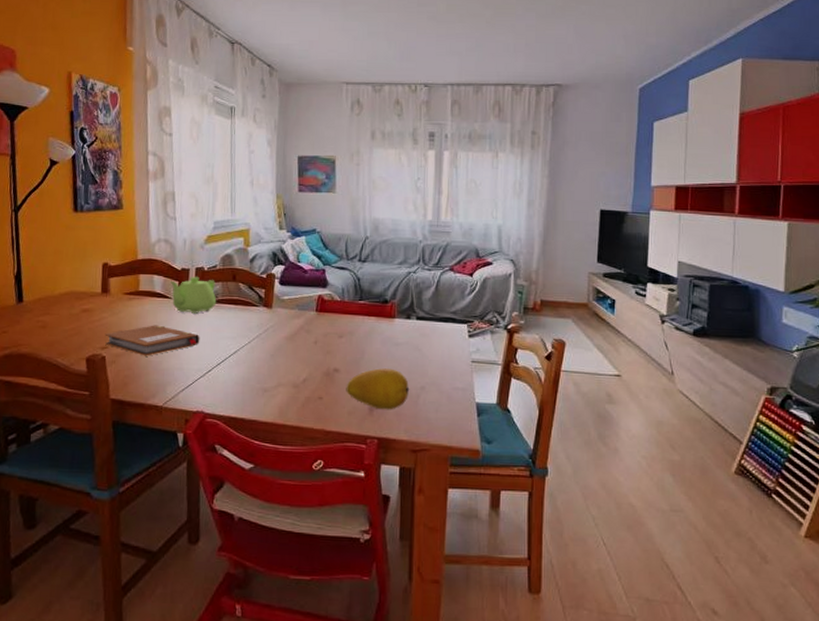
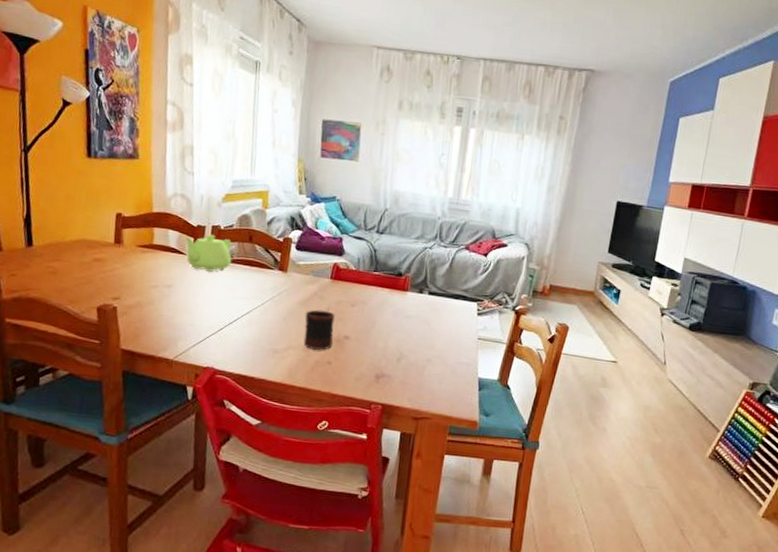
notebook: present [105,325,200,356] -> none [117,279,214,310]
mug: none [292,344,323,385] -> present [303,309,335,350]
fruit: present [346,368,410,410] -> none [354,338,417,379]

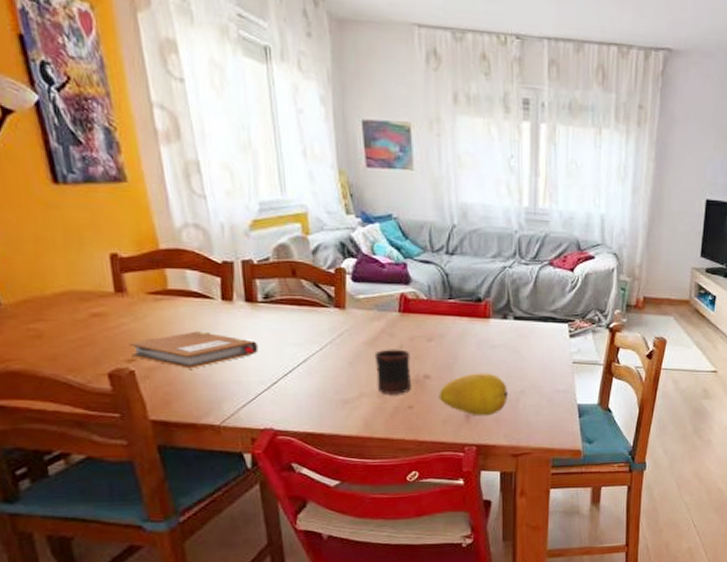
notebook: none [117,279,214,310] -> present [129,331,259,369]
teapot: present [185,234,232,272] -> none [208,272,275,317]
fruit: none [354,338,417,379] -> present [439,373,509,416]

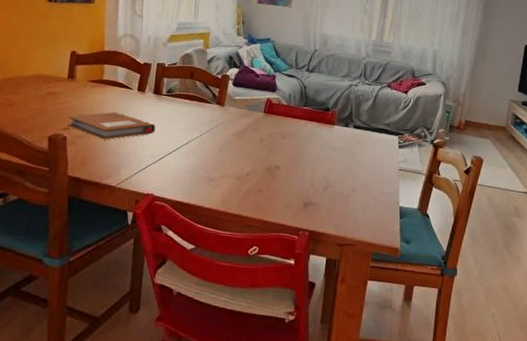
mug: present [374,349,411,394] -> none [237,141,267,179]
fruit: present [439,373,509,416] -> none [284,168,342,207]

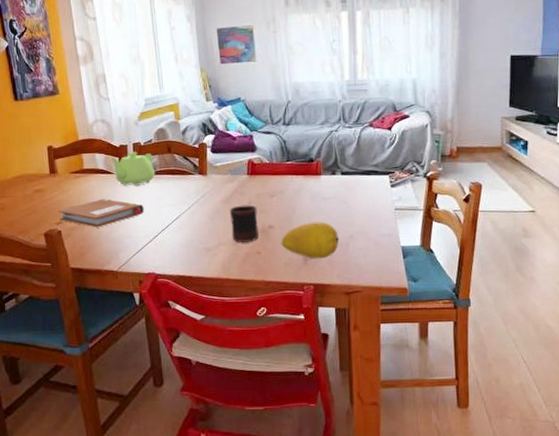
teapot: none [132,71,174,105] -> present [110,152,156,186]
mug: none [237,141,267,179] -> present [229,205,259,243]
fruit: none [284,168,342,207] -> present [281,221,340,259]

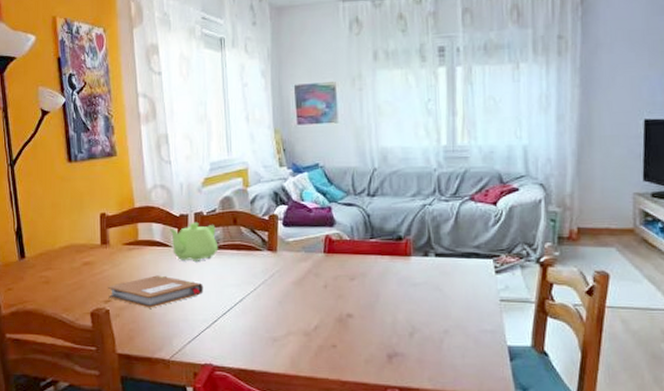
mug: present [229,205,259,243] -> none [301,288,335,333]
fruit: present [281,221,340,259] -> none [361,312,432,357]

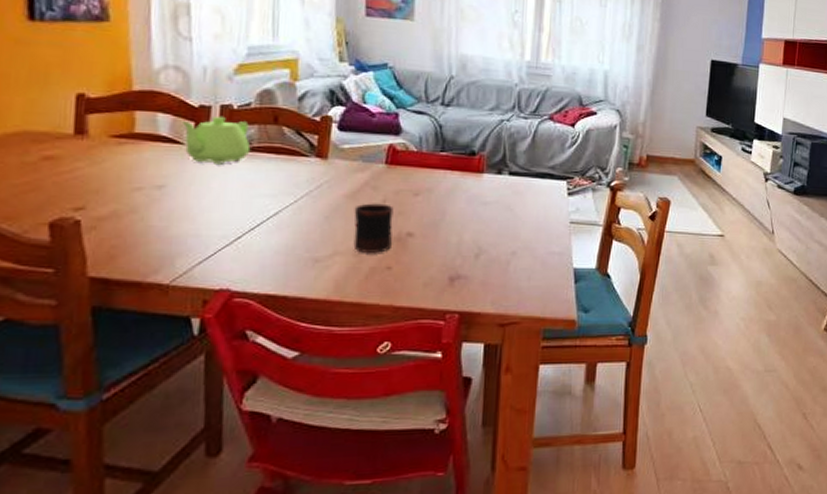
notebook: present [107,275,204,308] -> none [79,178,226,220]
mug: none [301,288,335,333] -> present [353,203,394,253]

